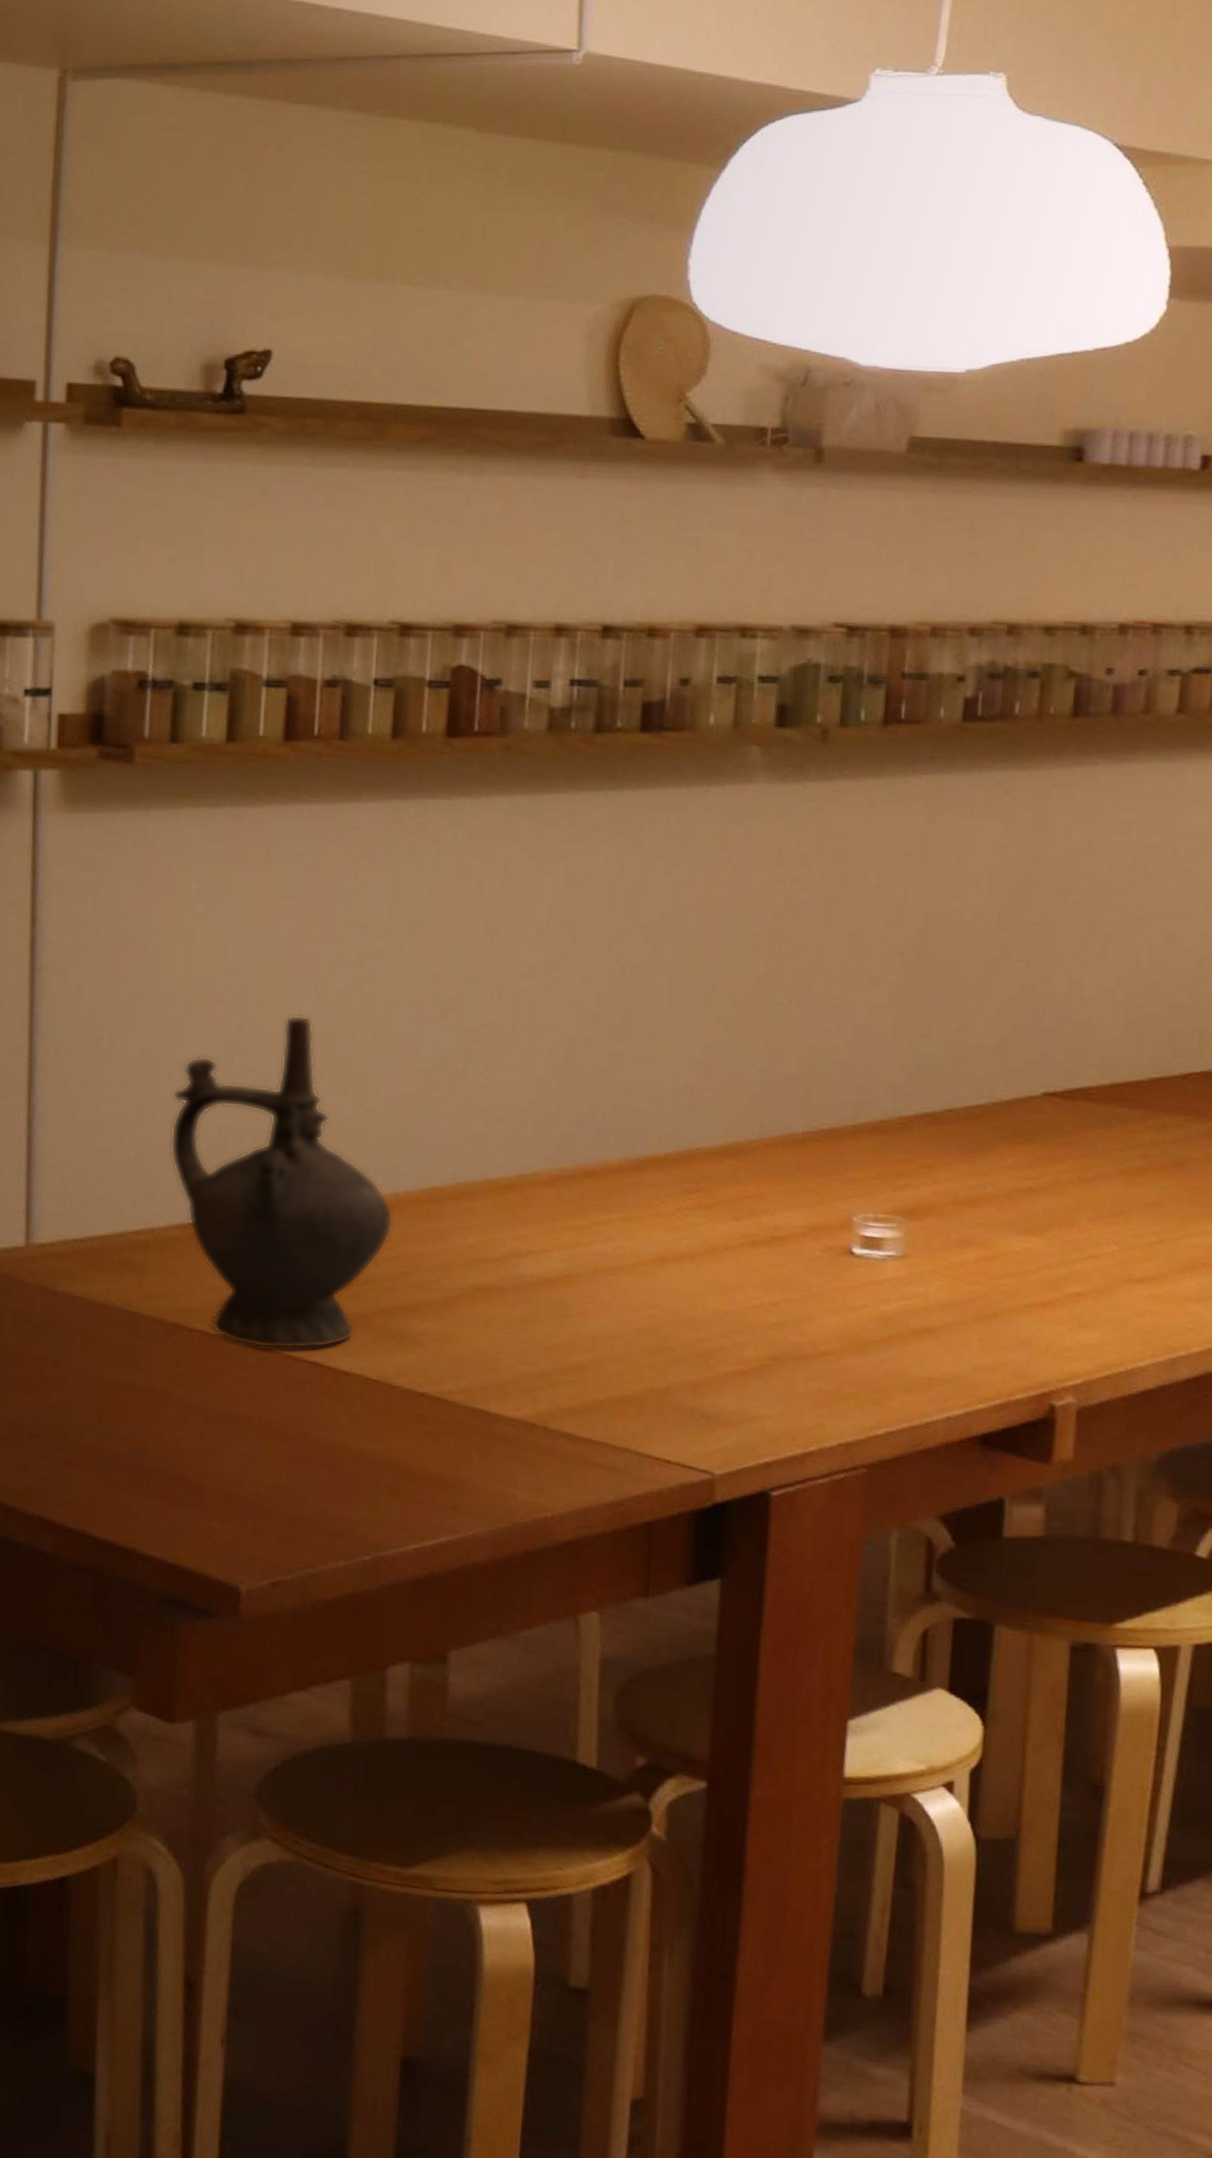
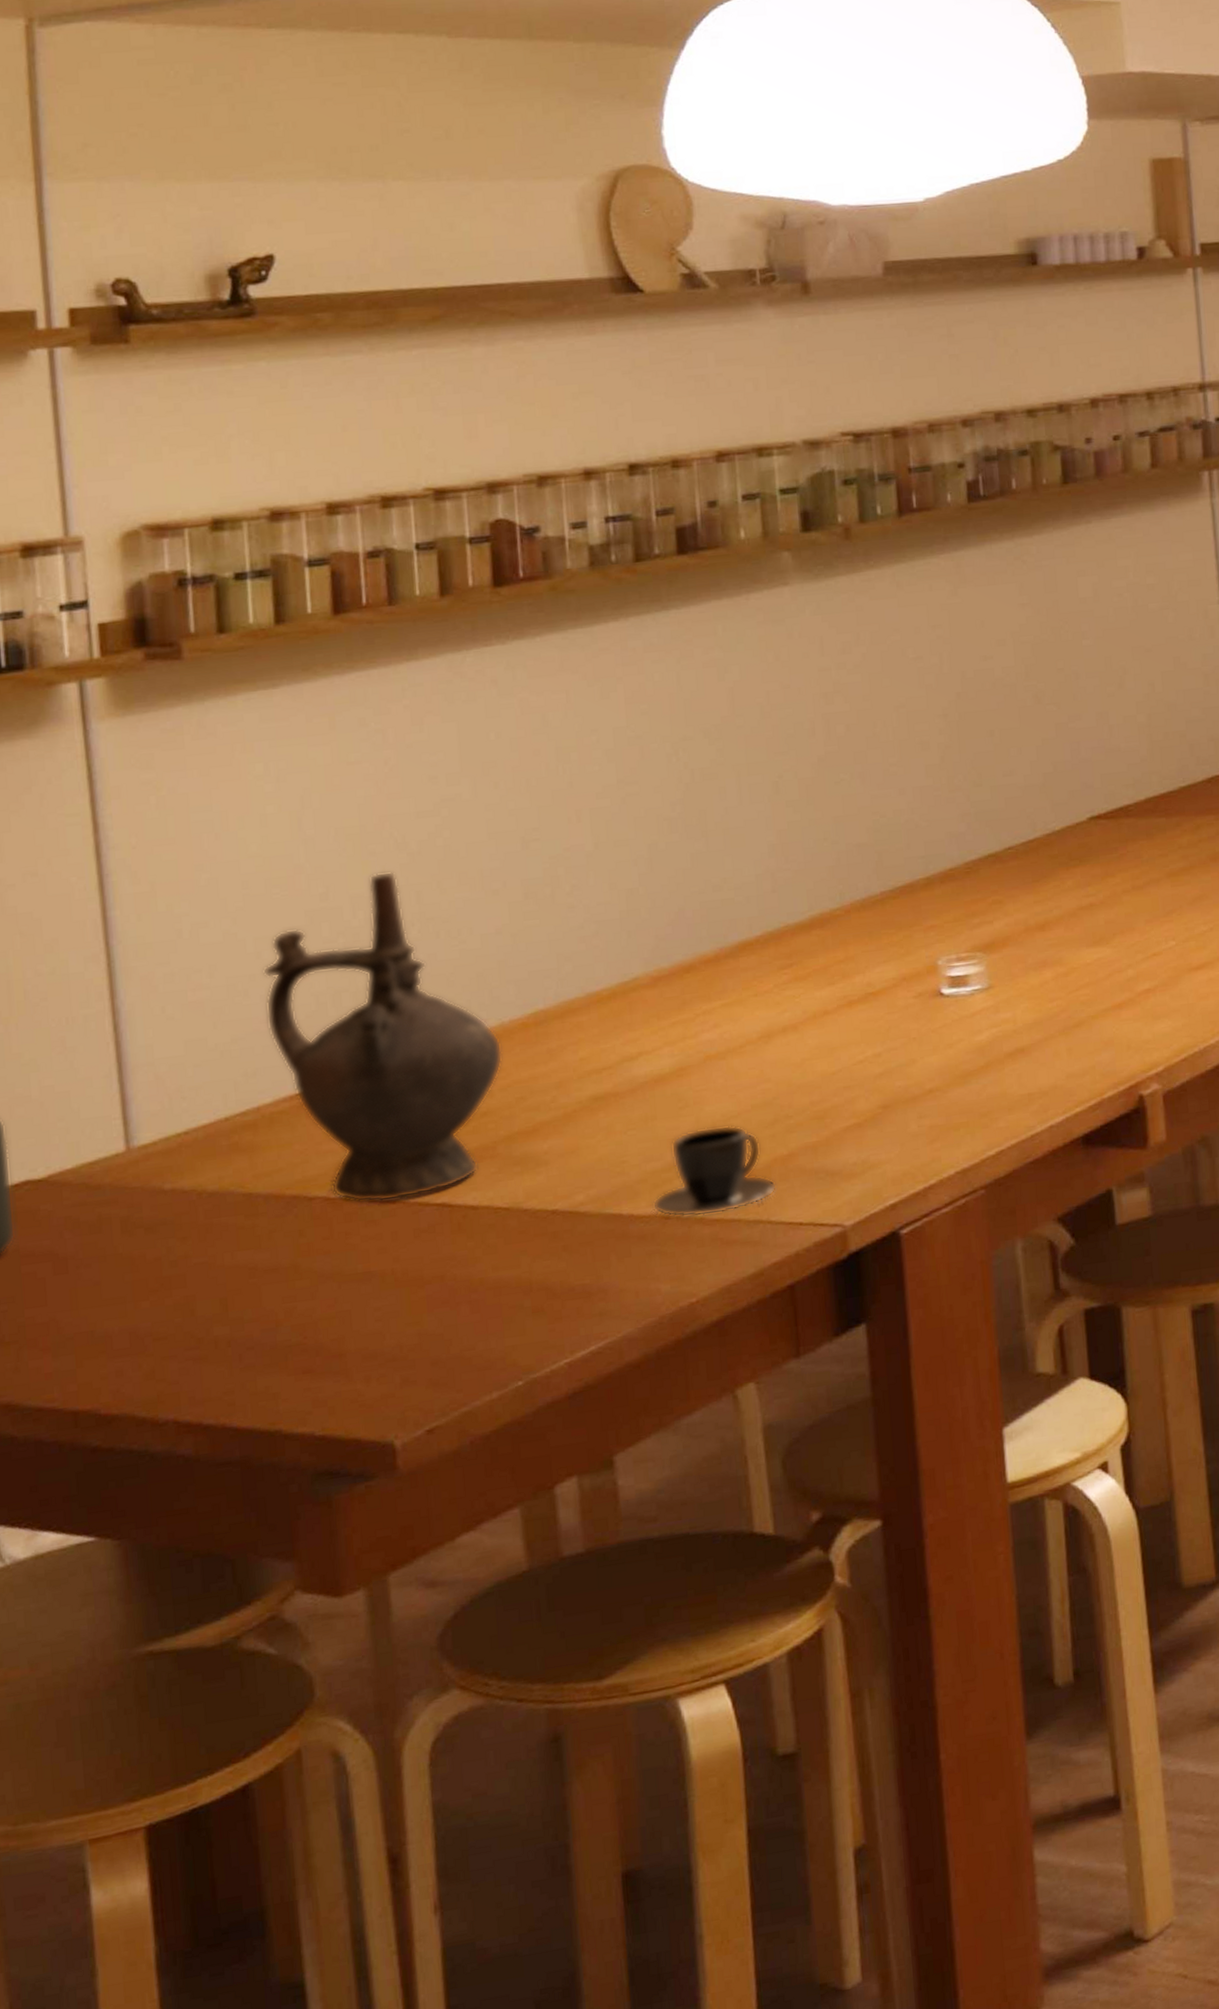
teacup: none [520,1341,650,1434] -> present [652,1125,778,1218]

